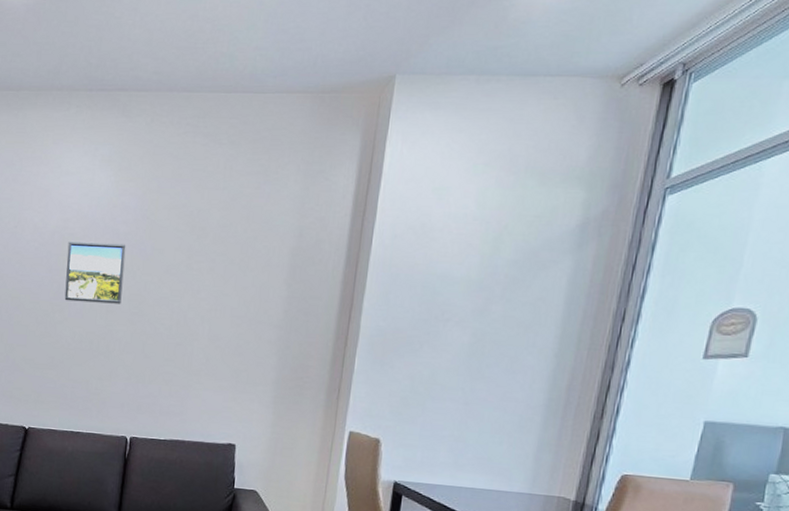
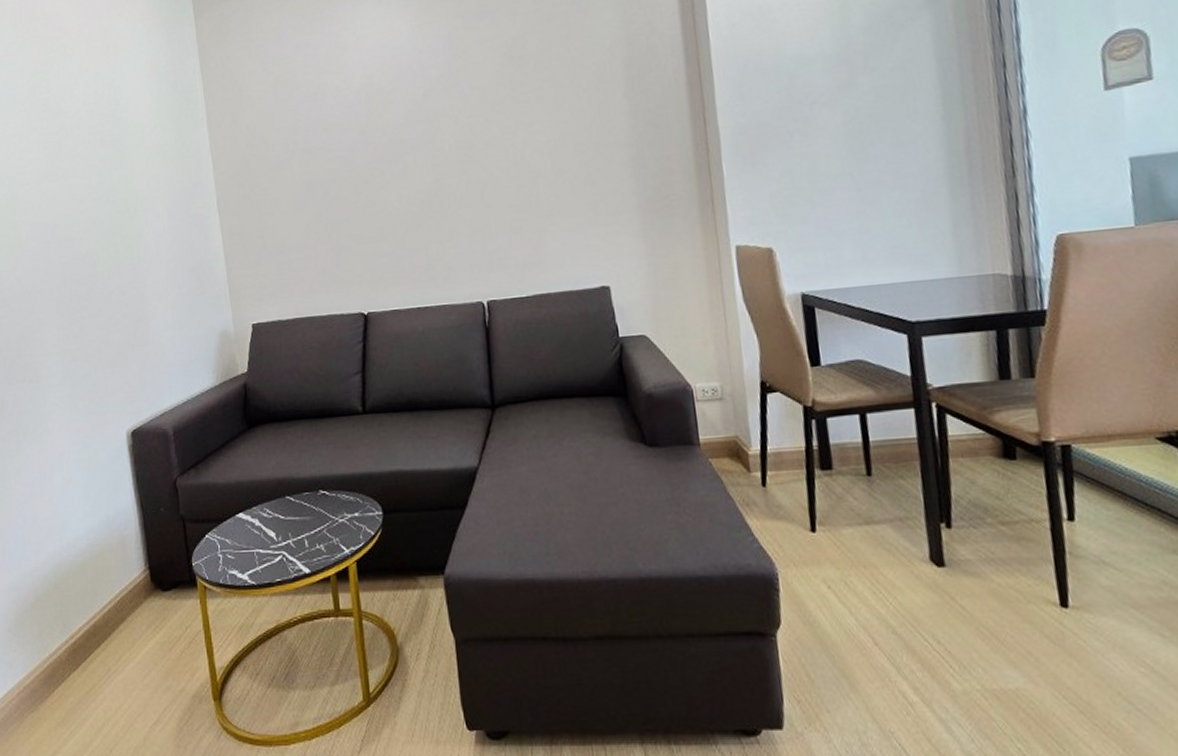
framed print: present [64,241,126,304] -> none [376,89,448,163]

